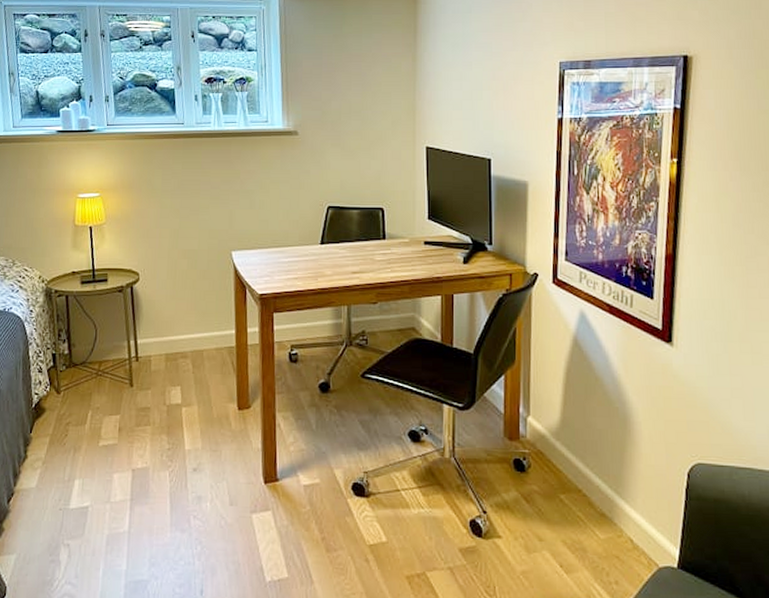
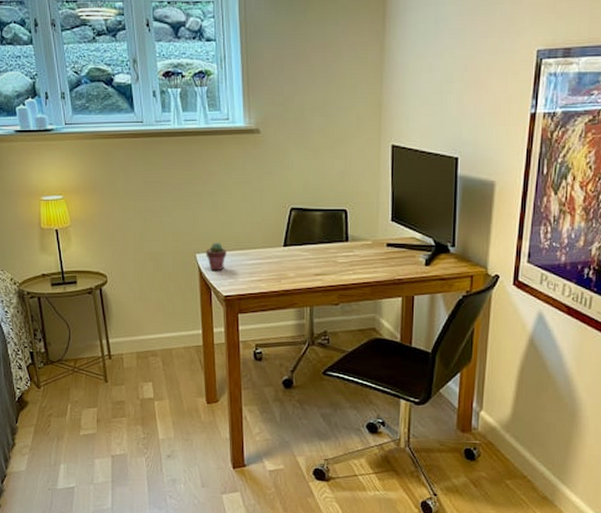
potted succulent: none [241,240,263,268] -> present [206,242,227,270]

